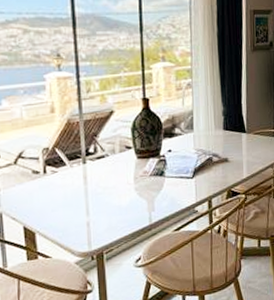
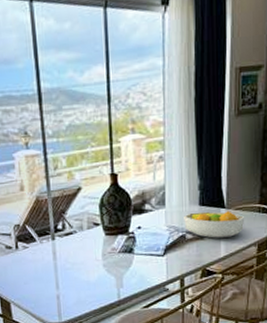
fruit bowl: none [210,135,263,161] -> present [184,211,245,238]

